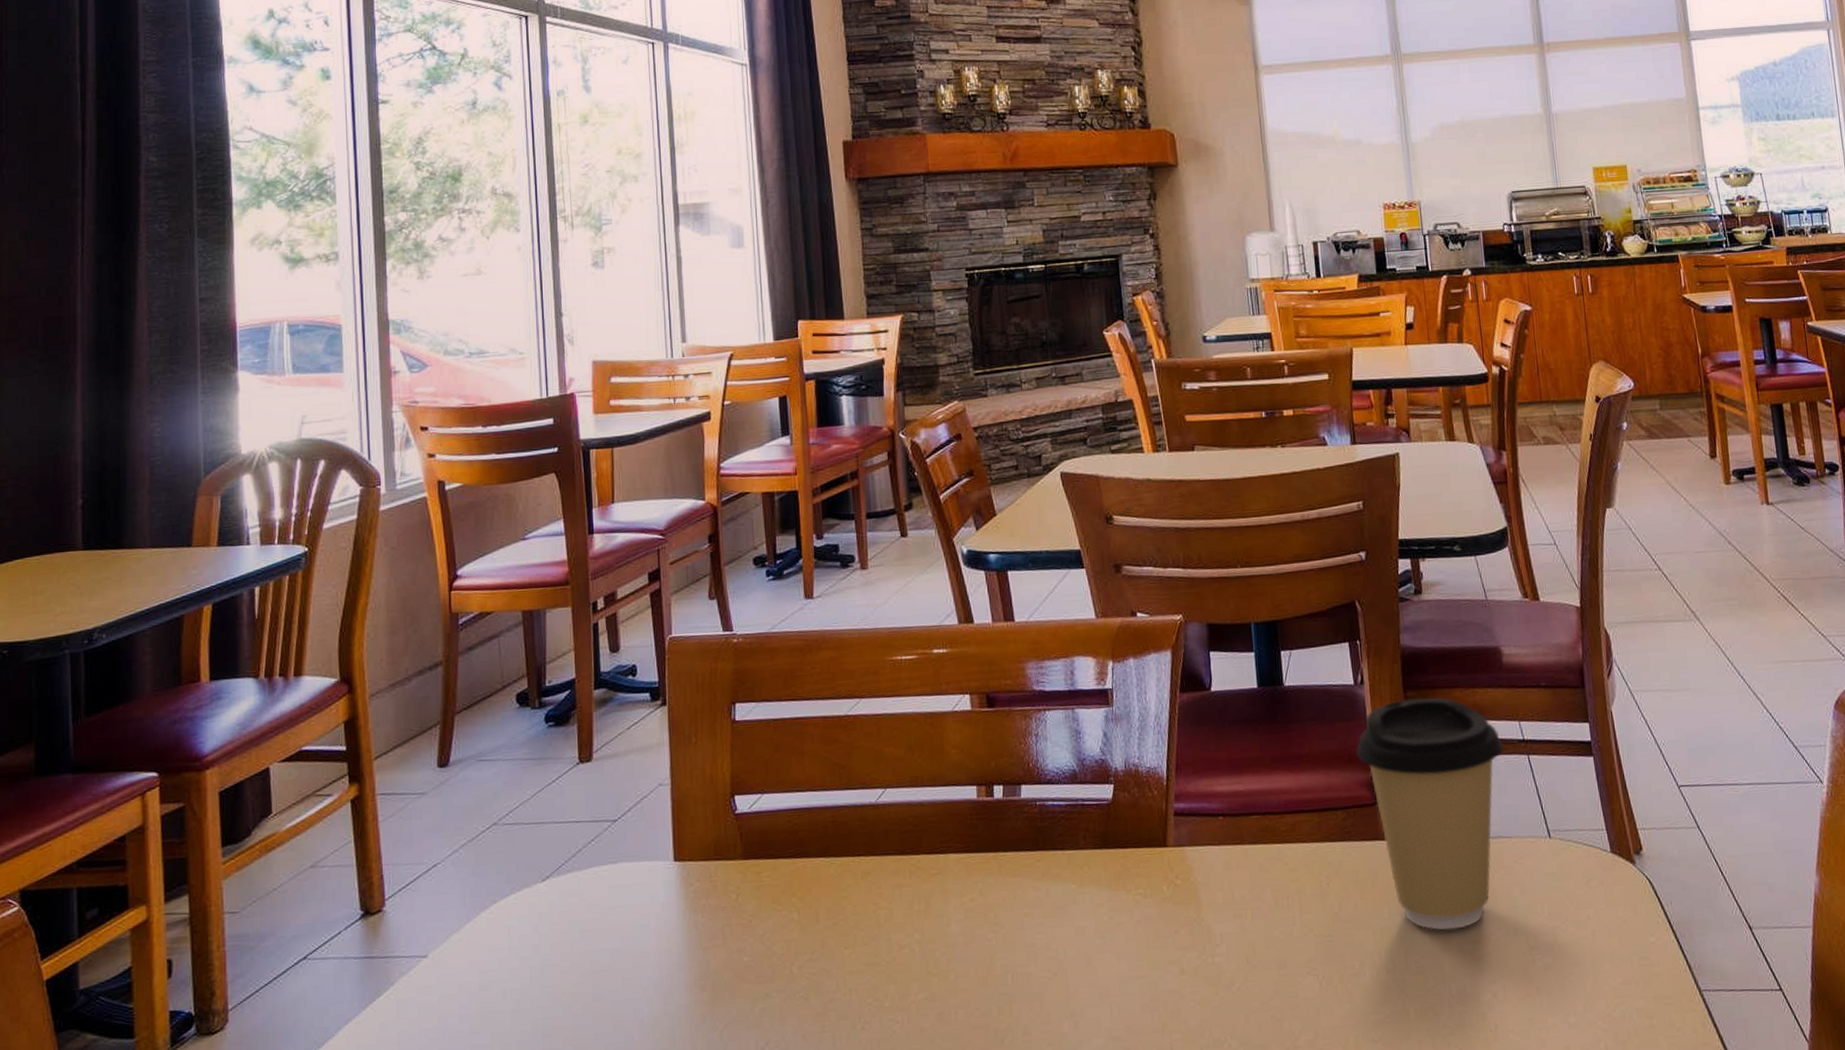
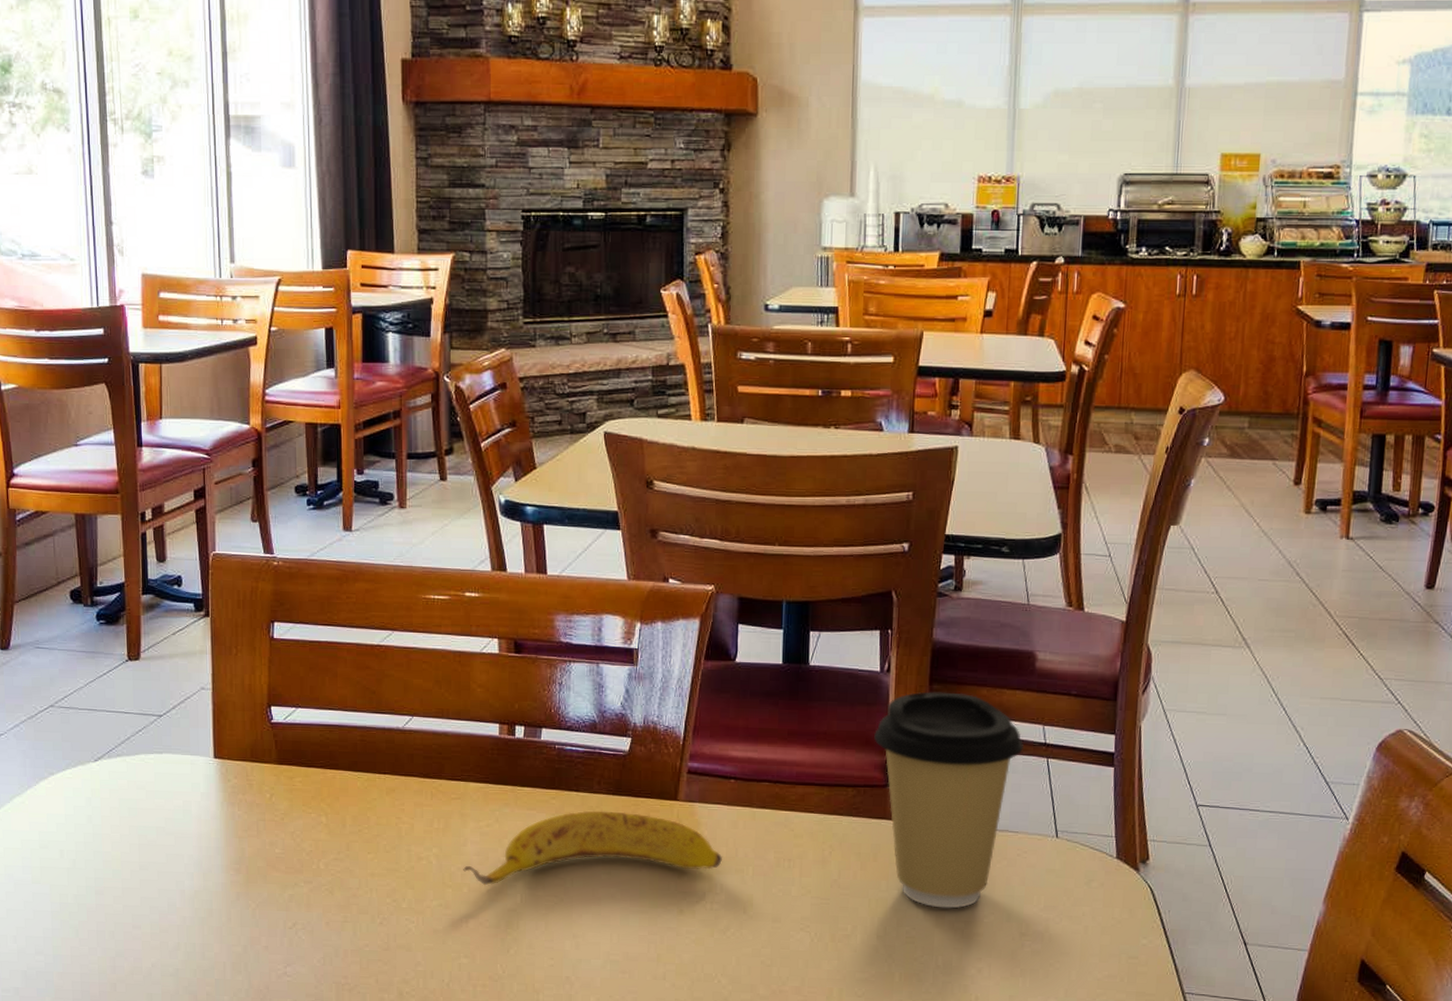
banana: none [948,866,1219,969] -> present [463,810,722,886]

